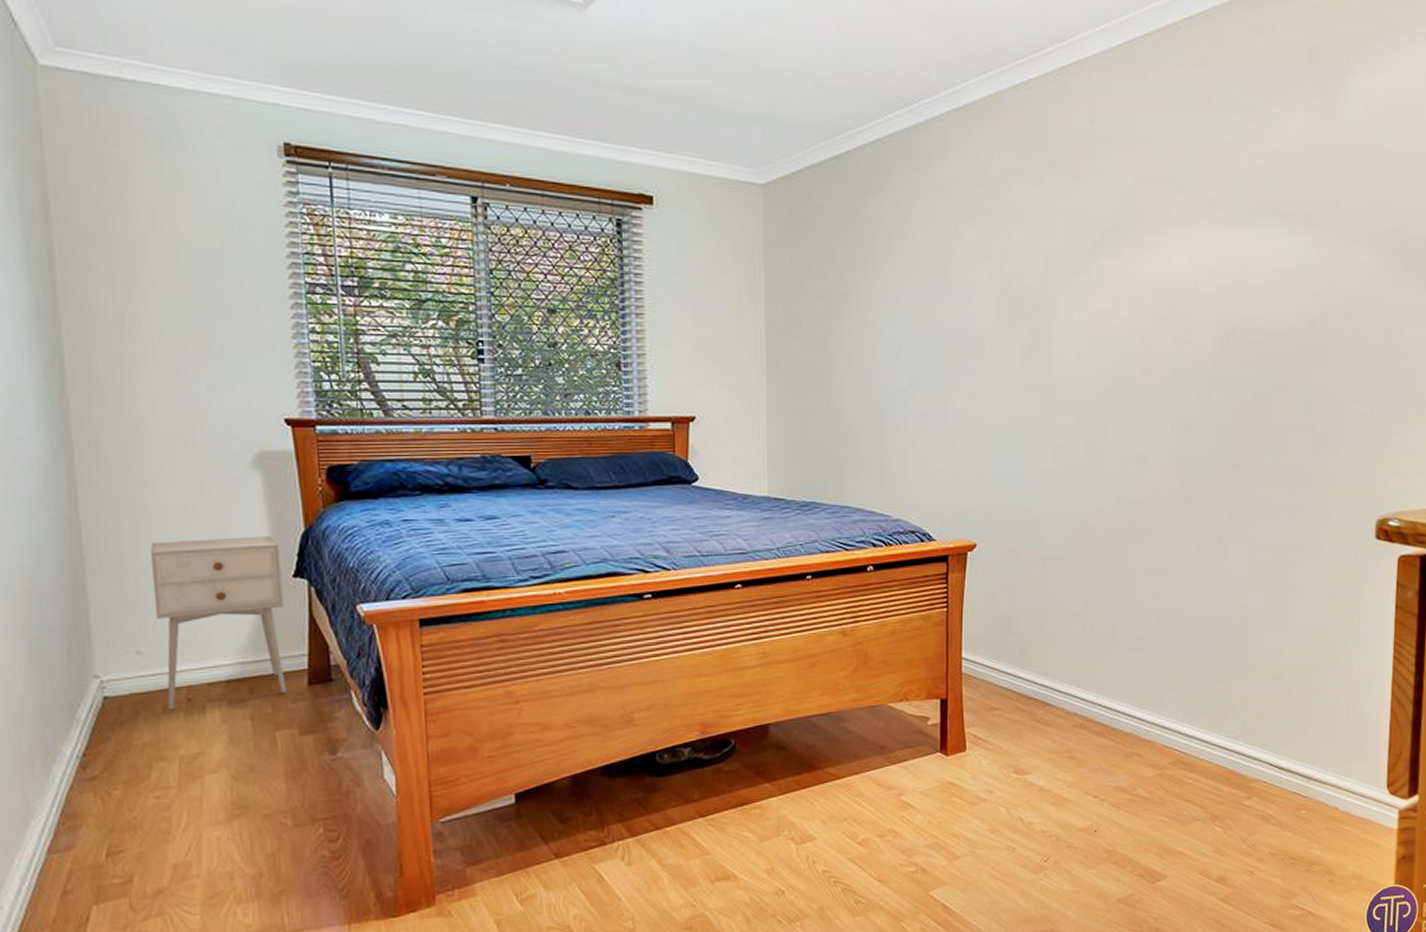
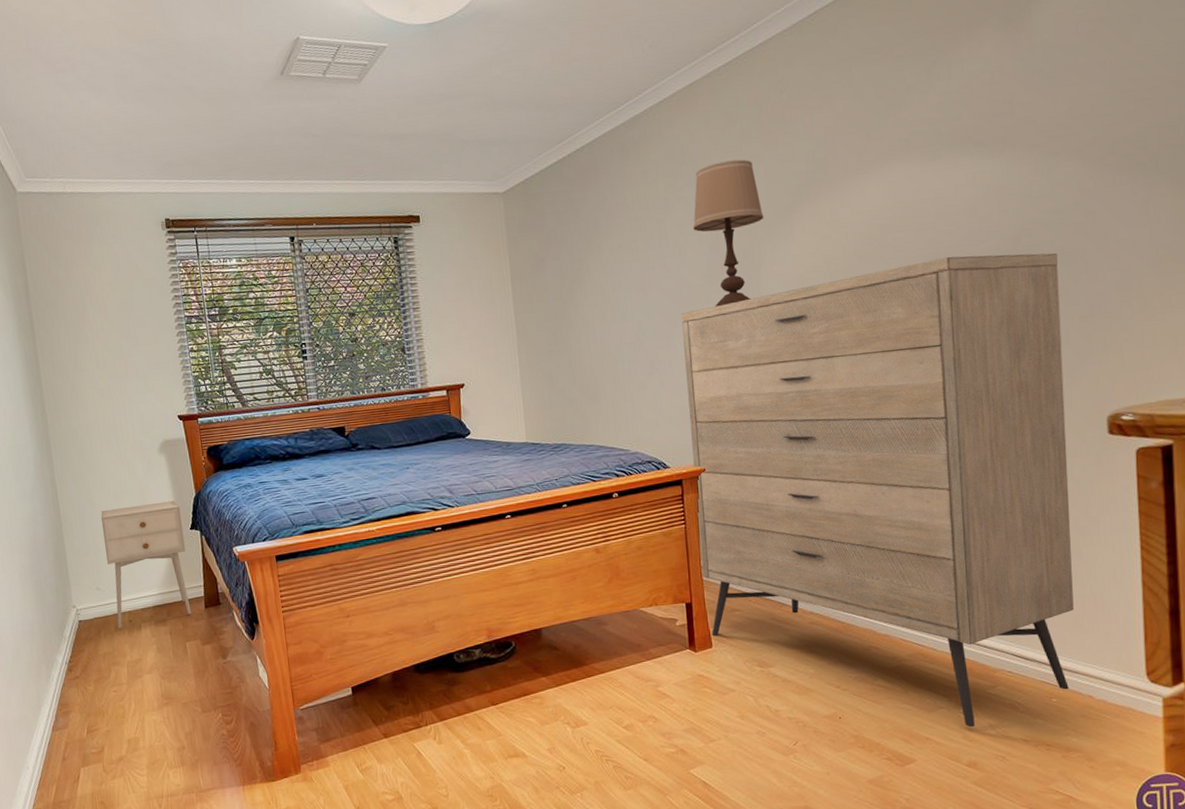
dresser: none [962,334,1346,841] -> present [681,253,1074,728]
table lamp: none [985,190,1063,359] -> present [693,159,764,307]

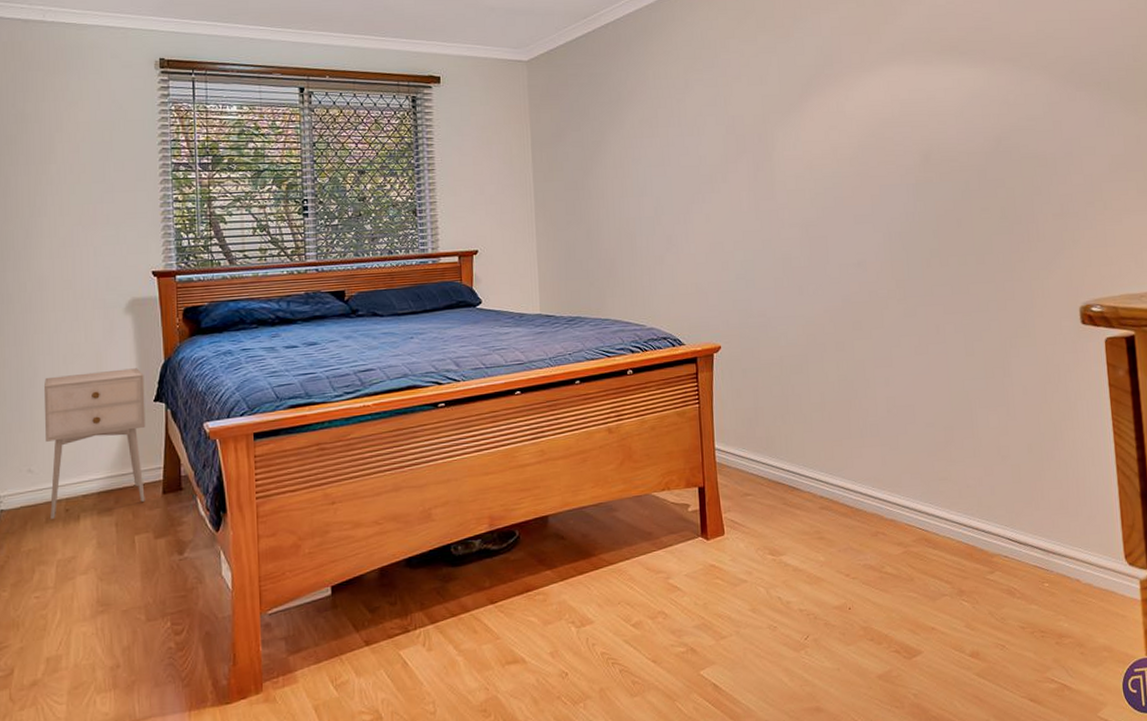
dresser: present [681,253,1074,728] -> none [699,152,1060,615]
table lamp: present [693,159,764,307] -> none [711,49,777,186]

